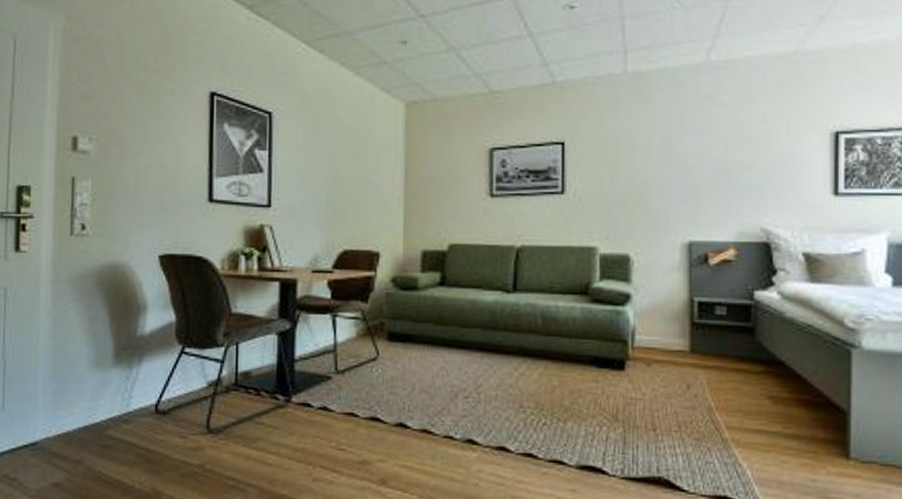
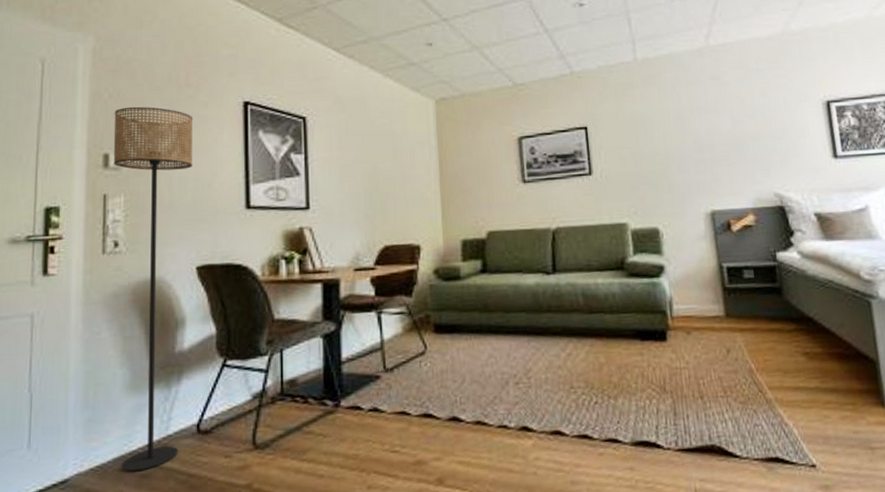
floor lamp: none [81,90,160,442] -> present [113,106,193,472]

